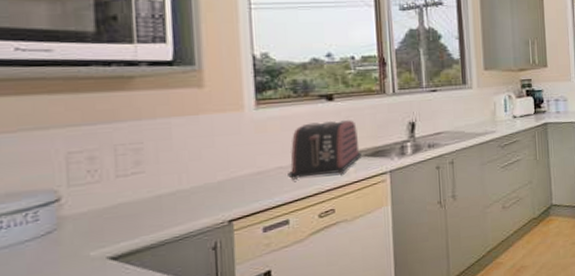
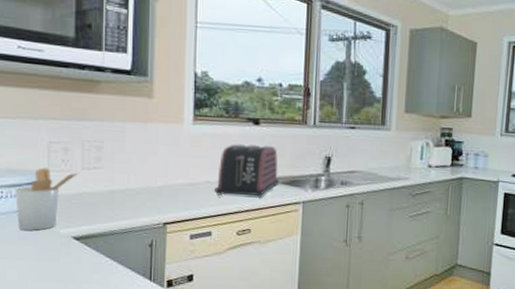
utensil holder: none [21,182,112,262] -> present [15,167,79,231]

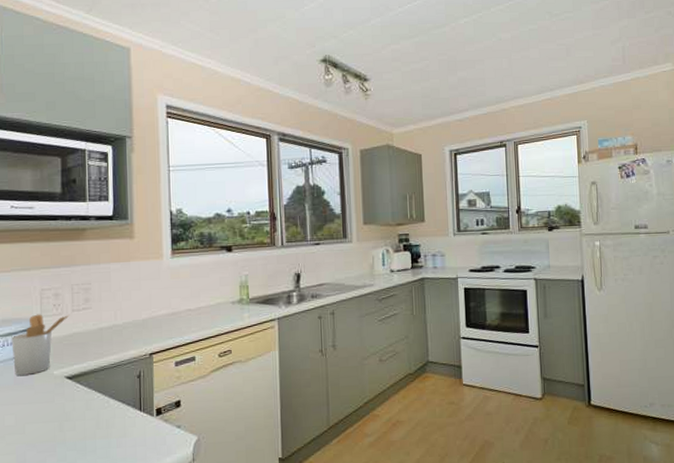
toaster: present [214,144,279,197] -> none [195,270,254,321]

